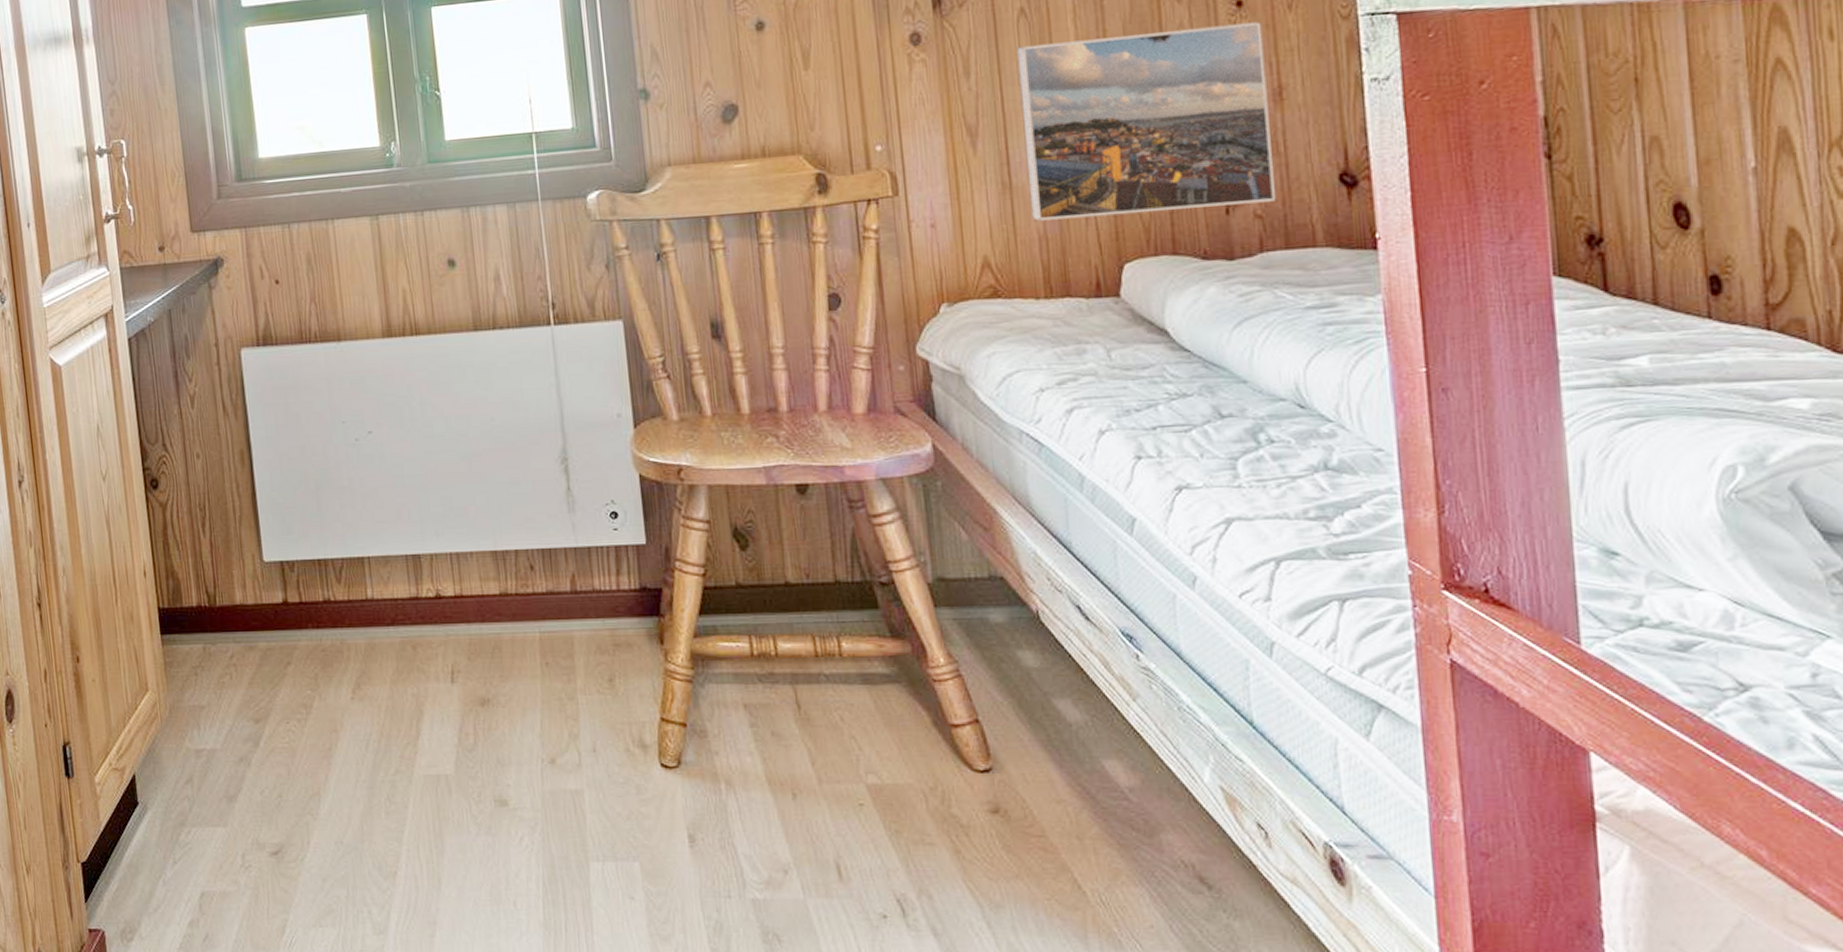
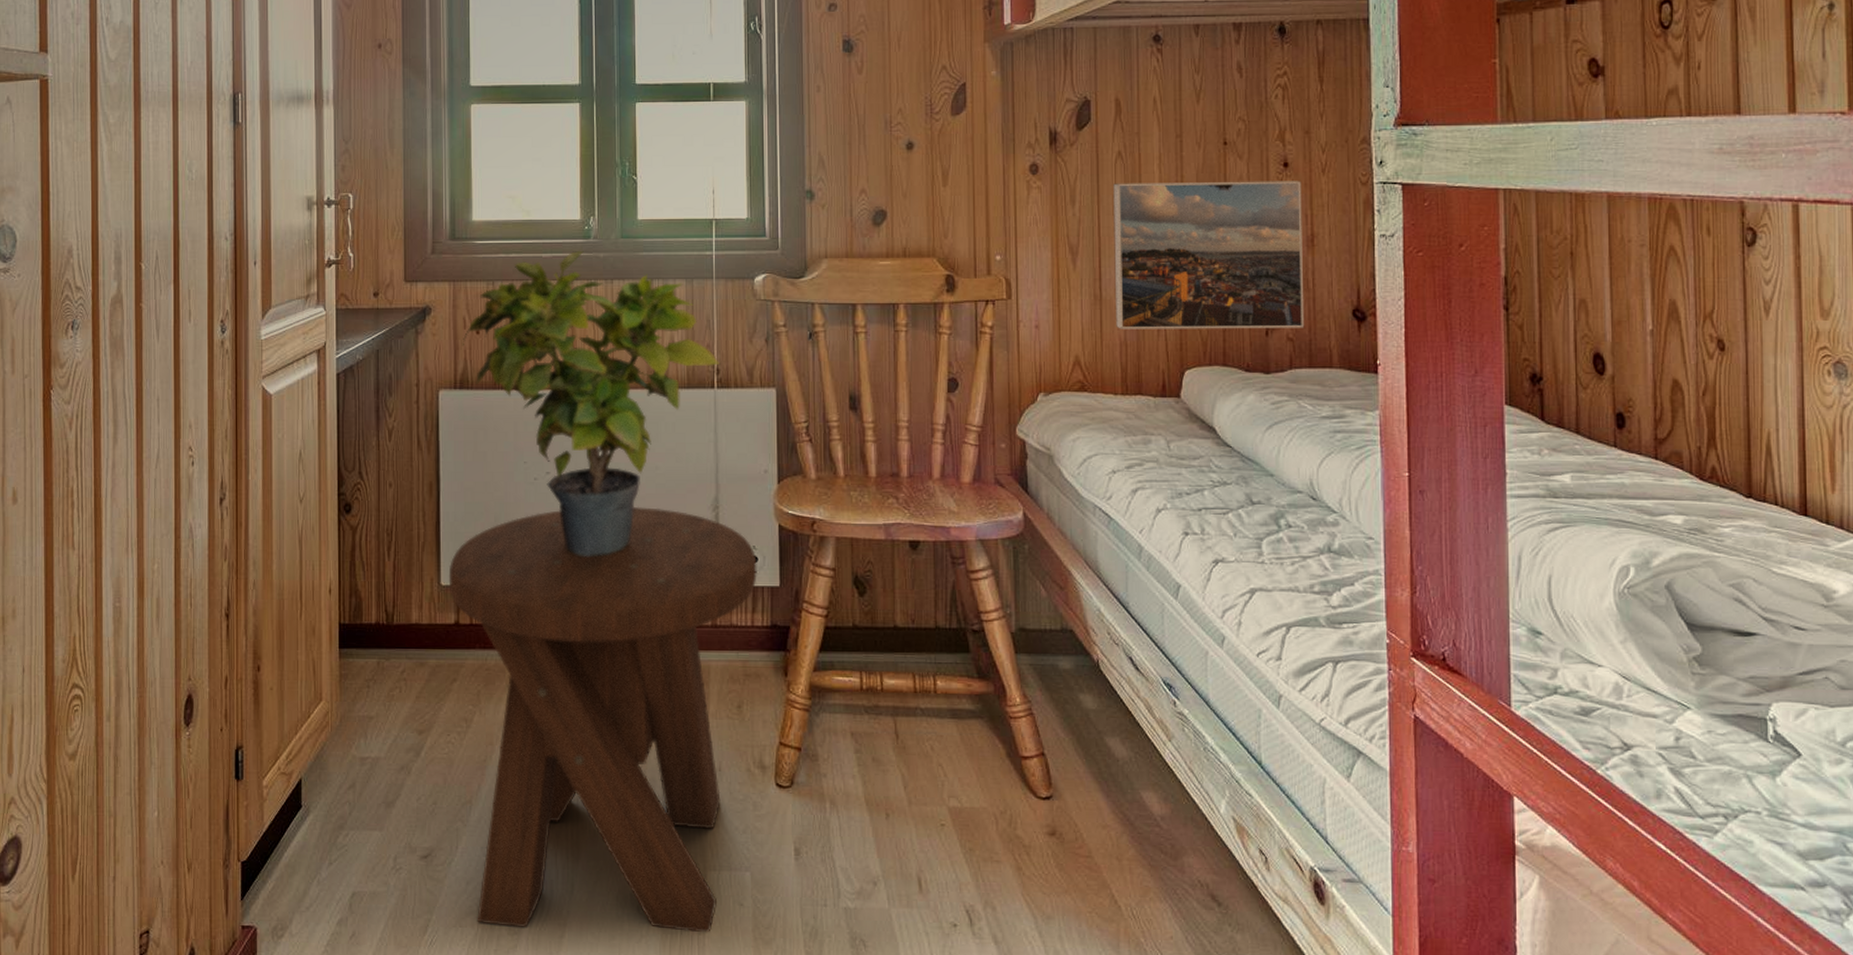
potted plant: none [260,181,554,522] -> present [462,250,719,556]
music stool: none [270,463,619,930] -> present [448,506,757,933]

